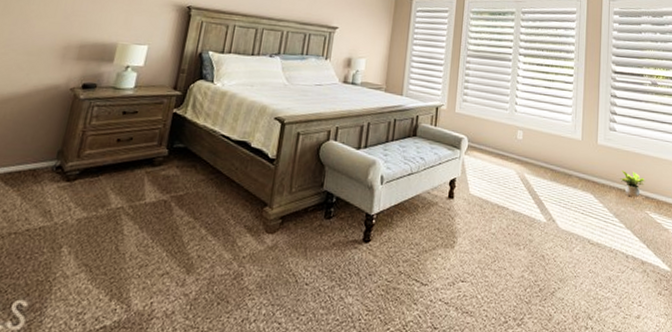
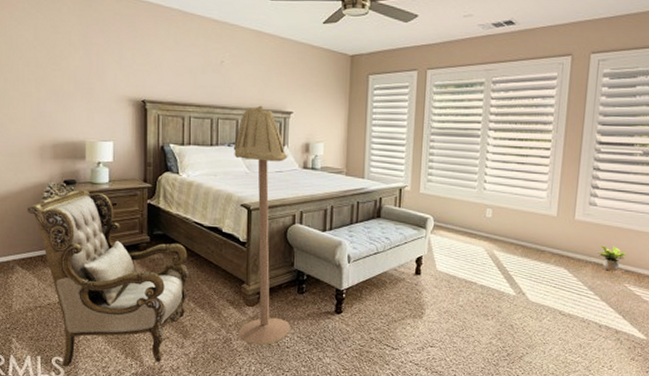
armchair: none [25,84,209,314] -> present [26,181,189,367]
floor lamp: none [251,19,330,281] -> present [233,105,290,345]

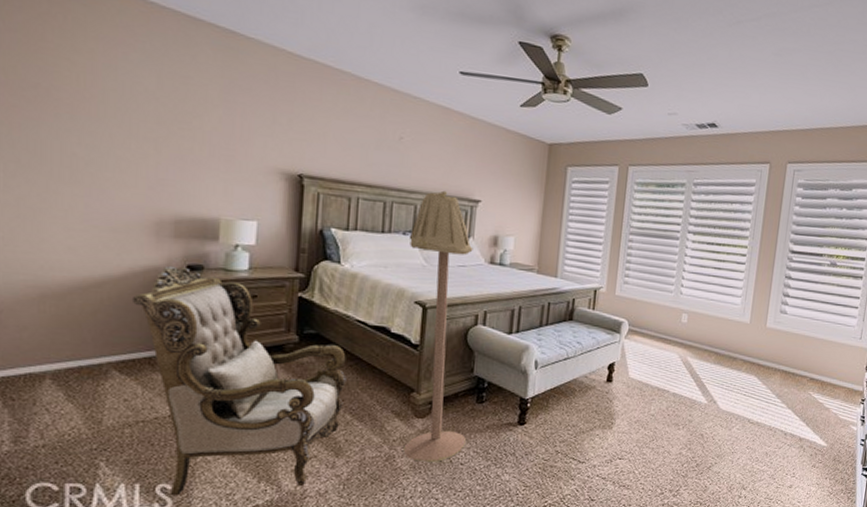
potted plant: present [598,245,627,271] -> none [786,353,812,379]

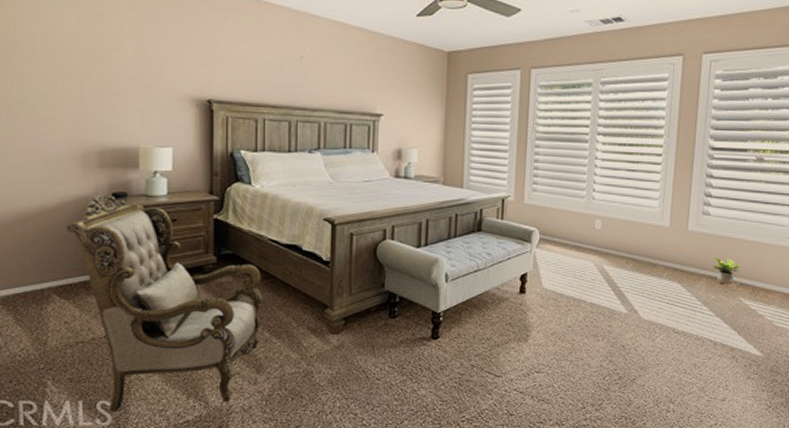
floor lamp: present [403,190,473,462] -> none [314,106,380,377]
potted plant: none [786,353,812,379] -> present [712,257,741,285]

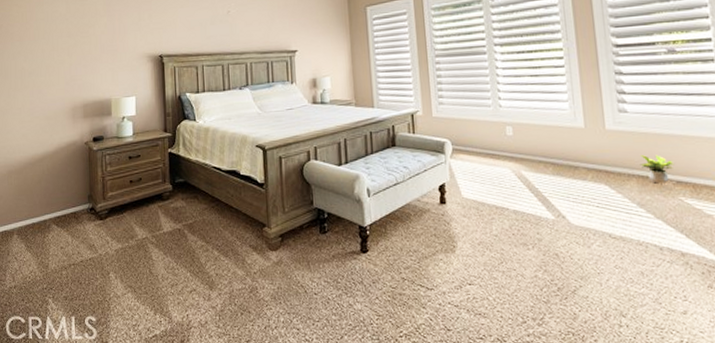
armchair: present [66,194,263,412] -> none [61,139,211,327]

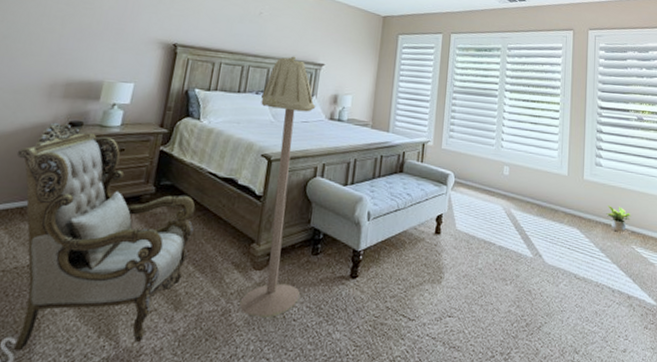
armchair: none [61,139,211,327] -> present [14,122,196,352]
floor lamp: none [244,47,316,292] -> present [239,56,316,317]

